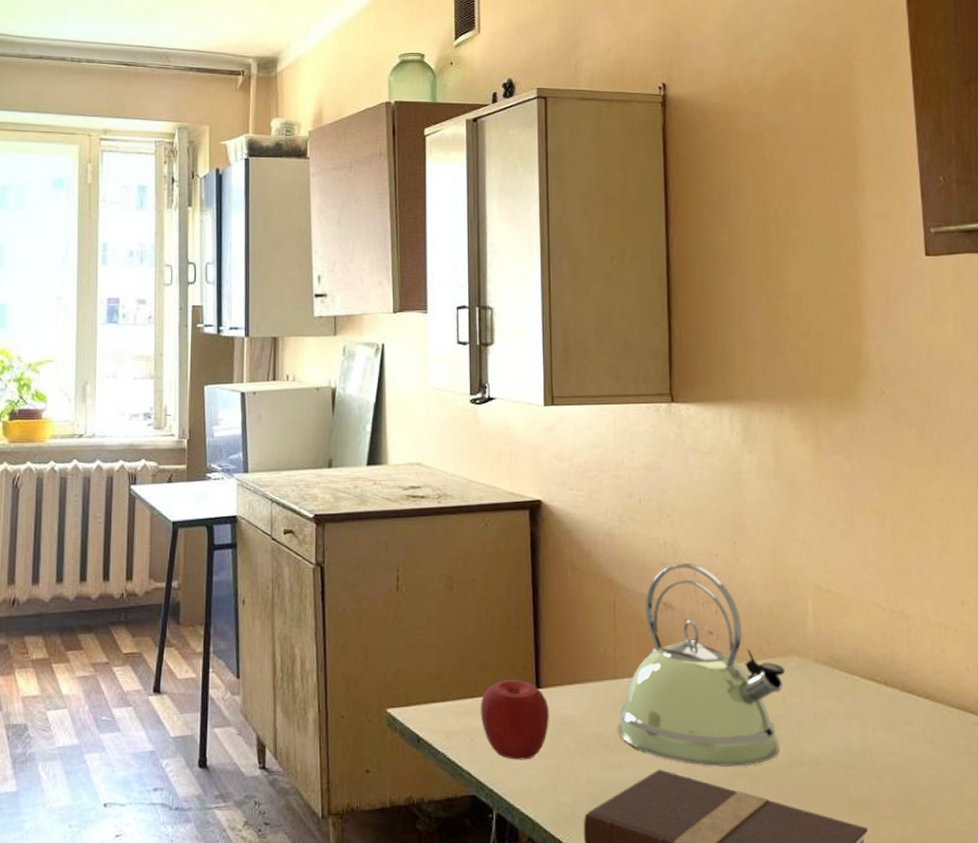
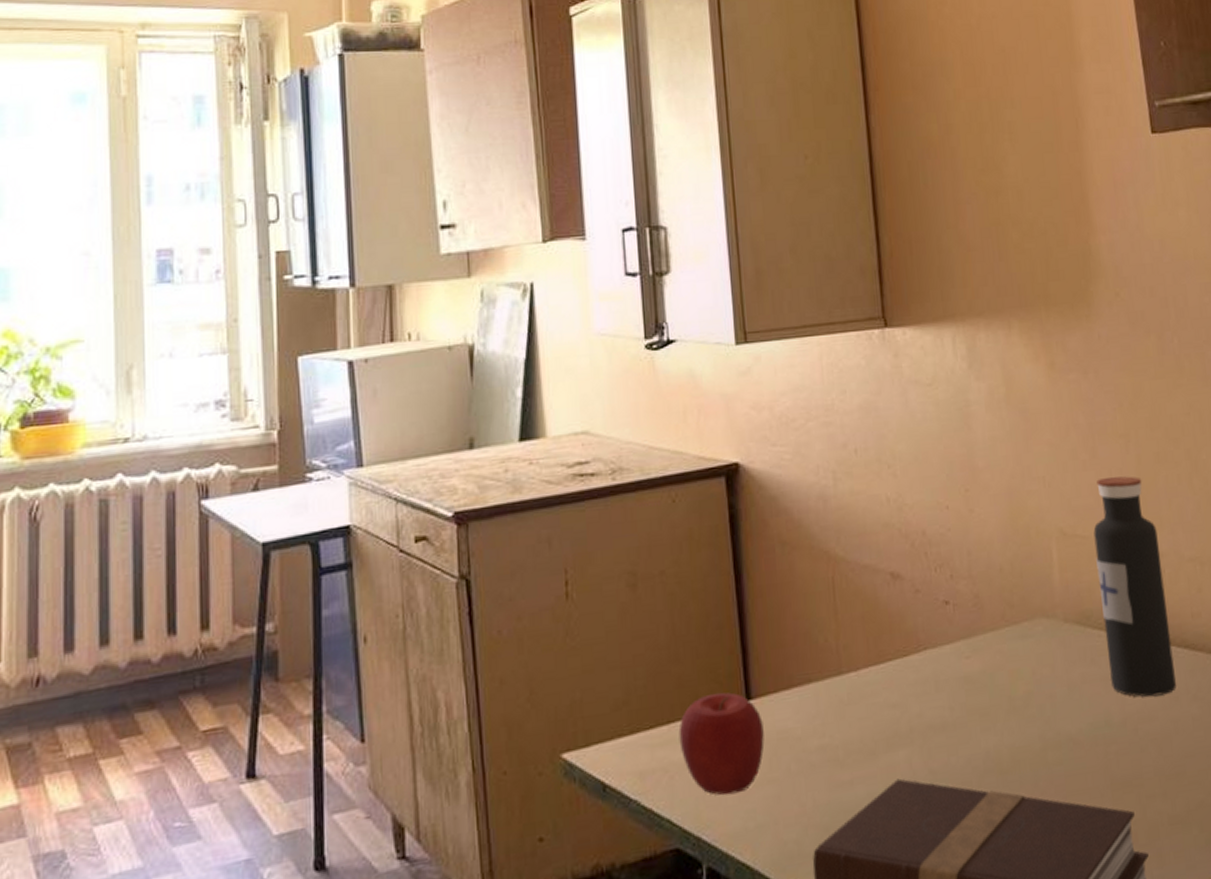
kettle: present [618,562,786,766] -> none [847,519,1033,767]
water bottle: none [847,547,914,735] -> present [1093,476,1176,698]

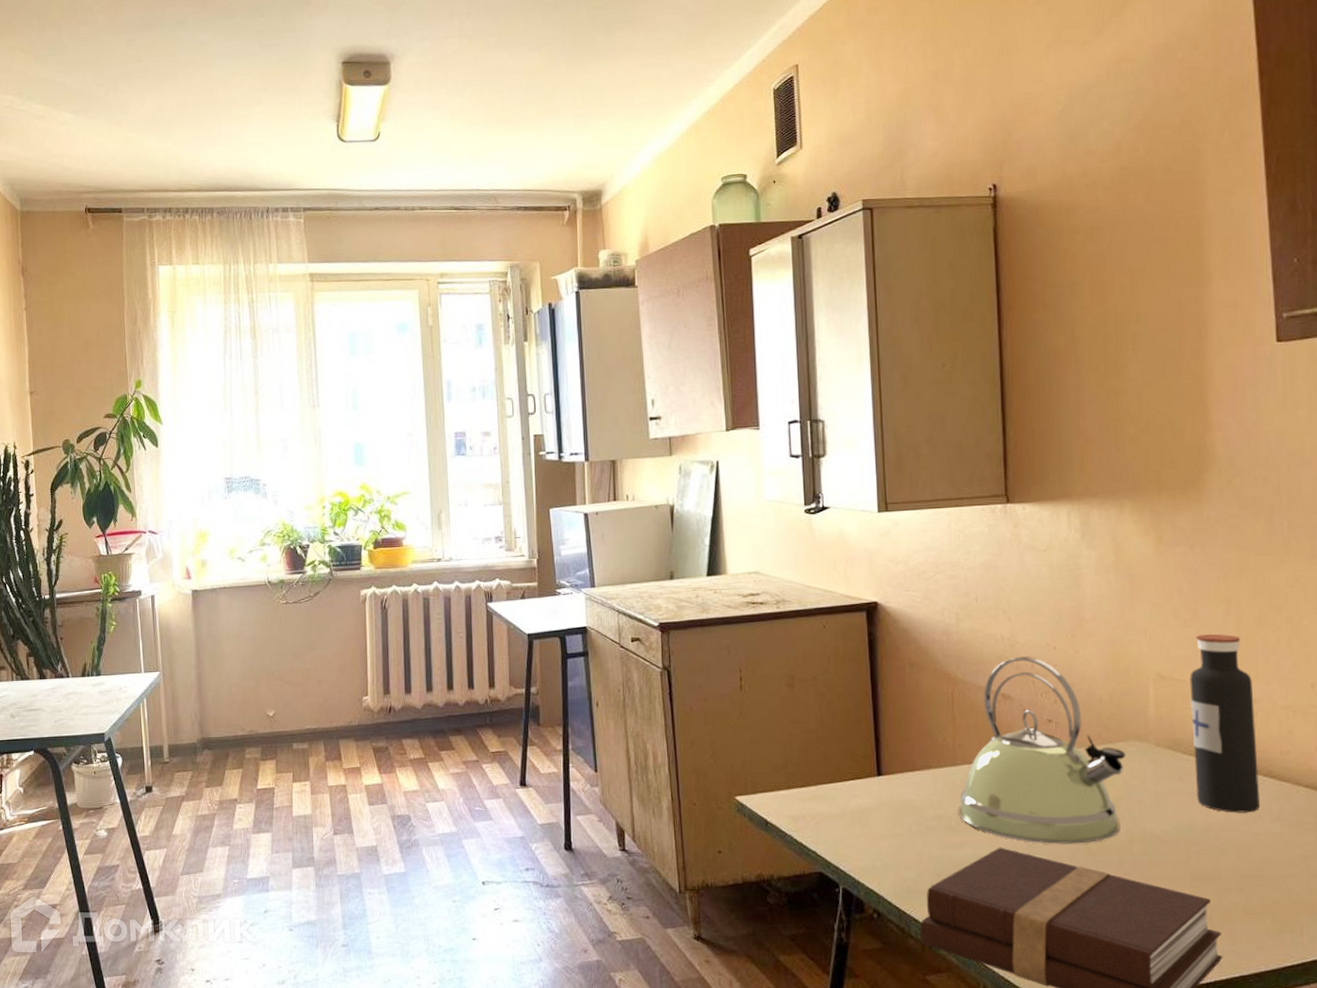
apple: present [678,692,765,796] -> none [824,768,891,841]
kettle: none [847,519,1033,767] -> present [959,655,1126,844]

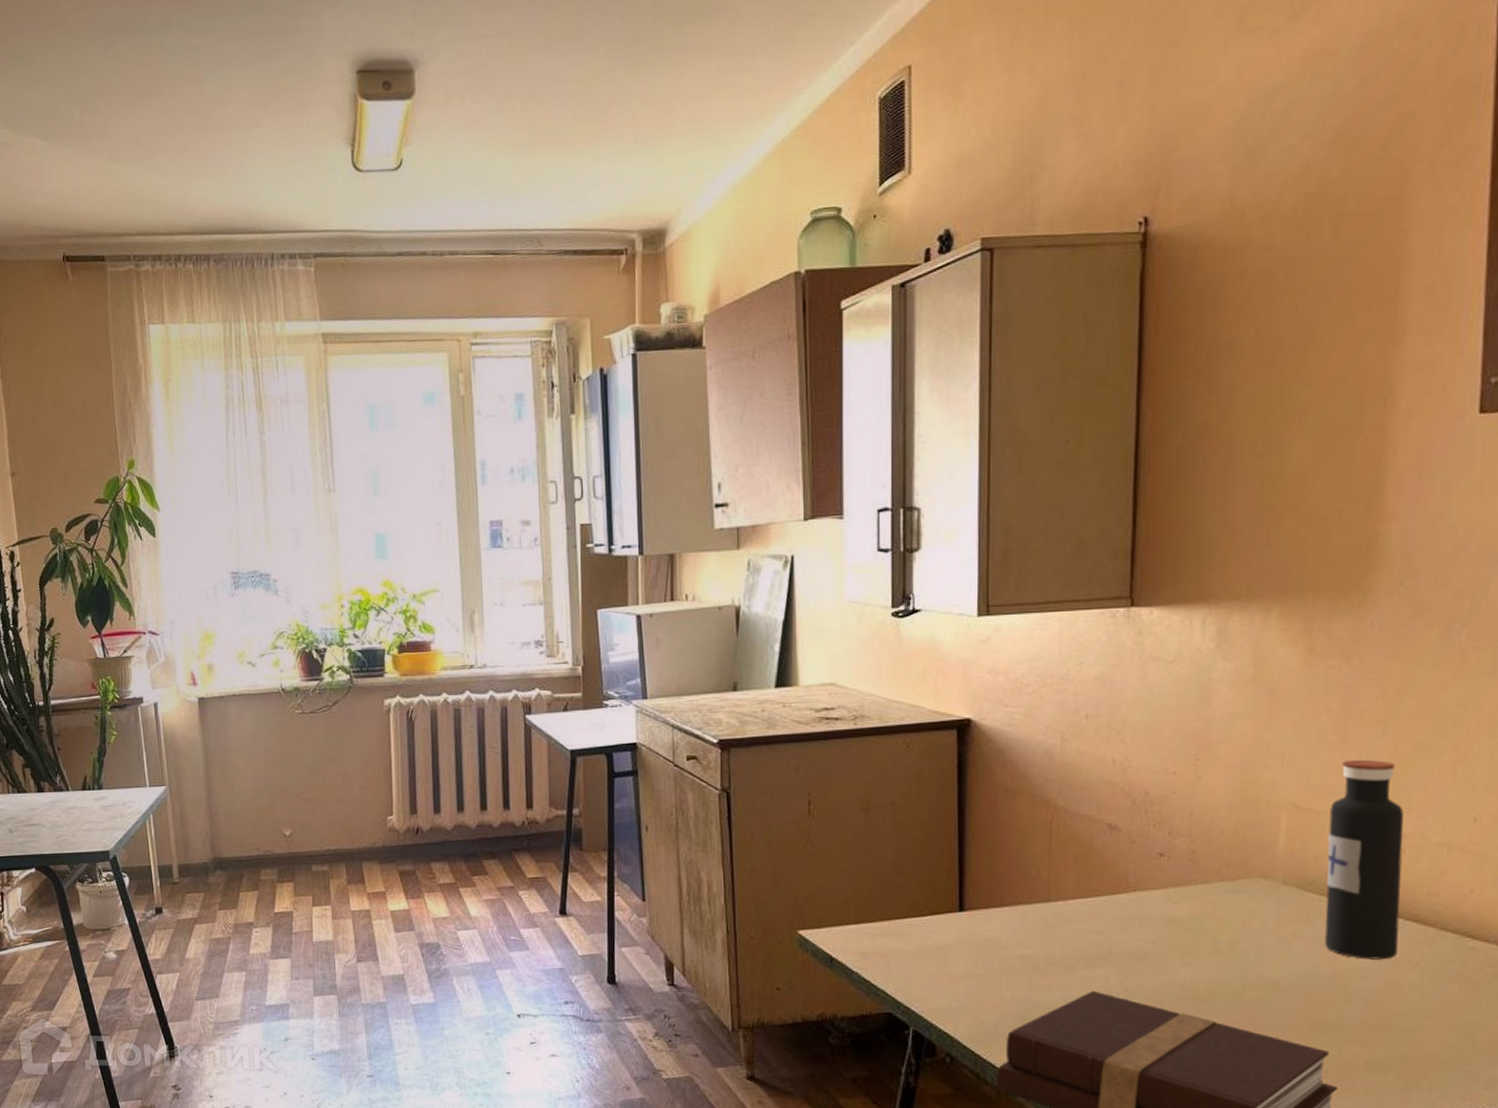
kettle: present [959,655,1126,844] -> none [1049,781,1247,989]

